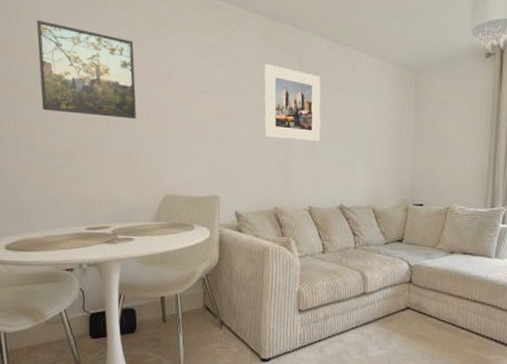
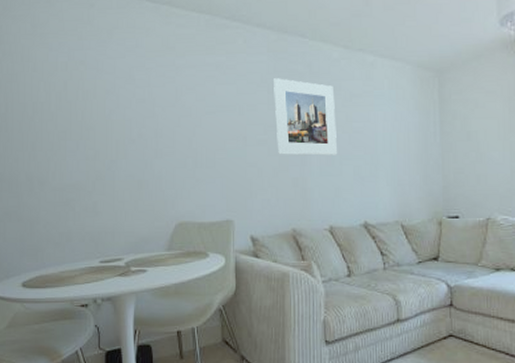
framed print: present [36,20,136,119] -> none [47,57,145,147]

